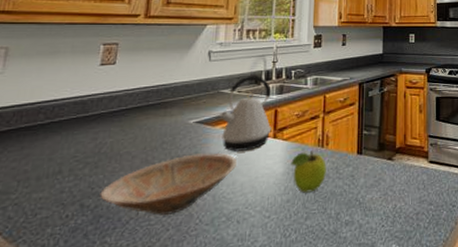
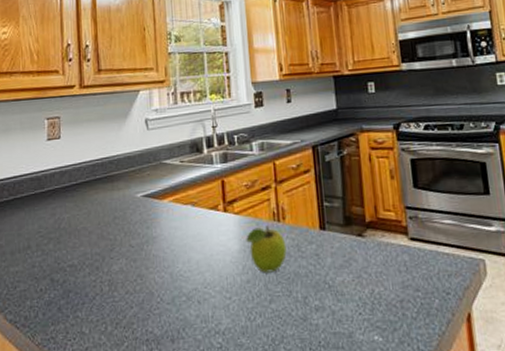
bowl: present [99,153,237,216] -> none [66,228,189,293]
kettle: present [219,75,272,152] -> none [165,143,221,227]

